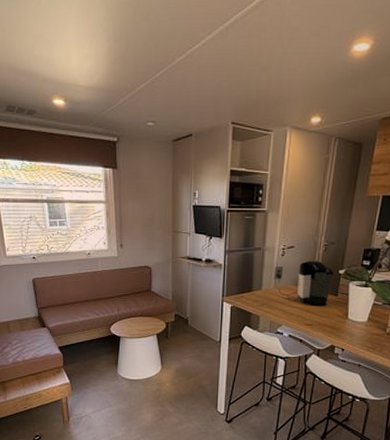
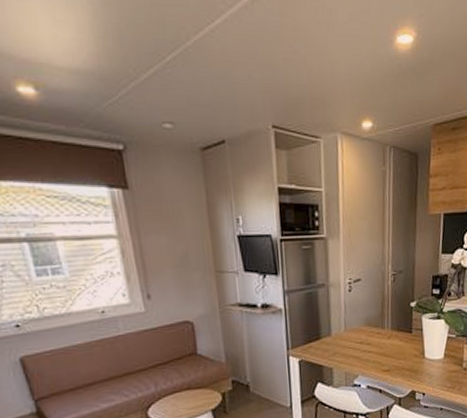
coffee maker: present [273,260,335,306] -> none [342,293,406,348]

